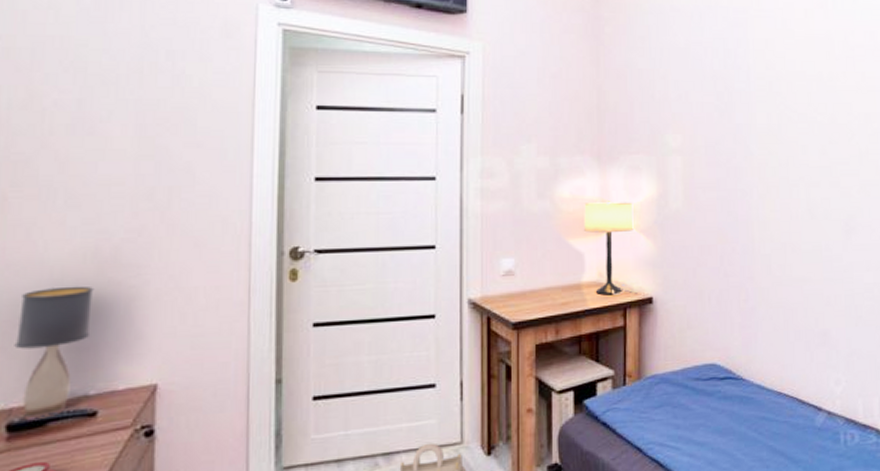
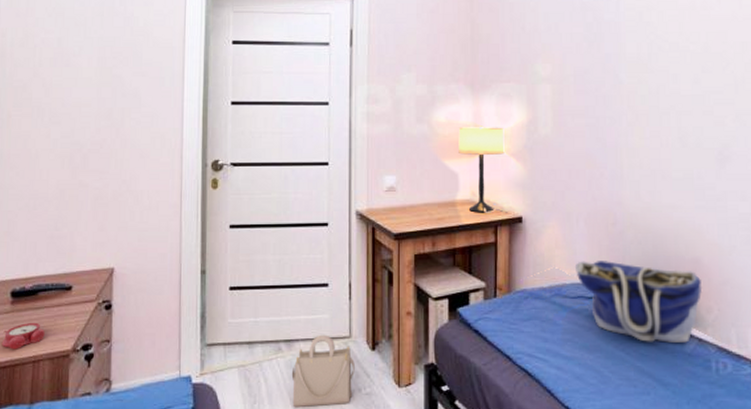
table lamp: present [14,286,94,420] -> none [16,186,70,289]
tote bag: none [706,339,831,420] -> present [574,261,703,343]

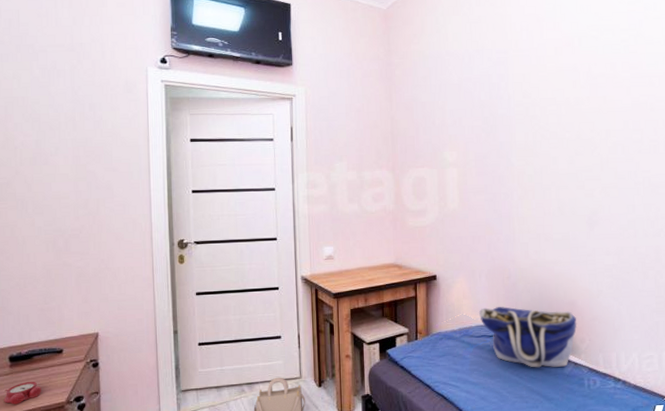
table lamp: present [458,126,505,214] -> none [383,203,421,275]

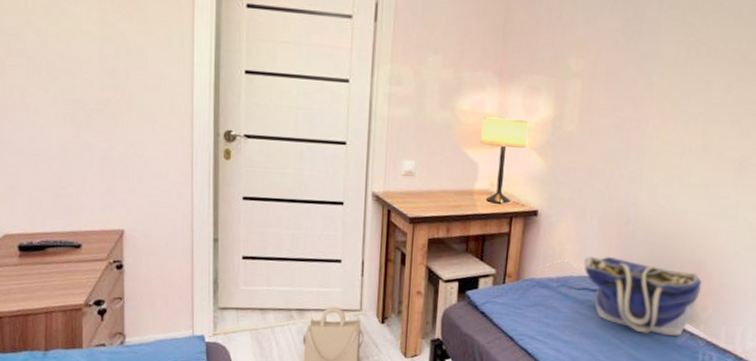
alarm clock: present [4,381,41,405] -> none [12,276,56,301]
table lamp: none [383,203,421,275] -> present [480,117,529,206]

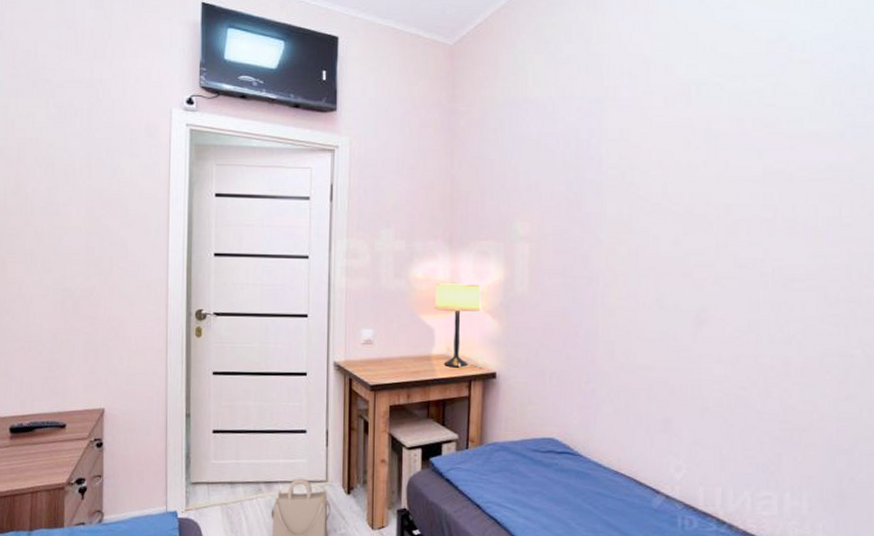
tote bag: present [583,256,702,336] -> none [546,417,673,499]

